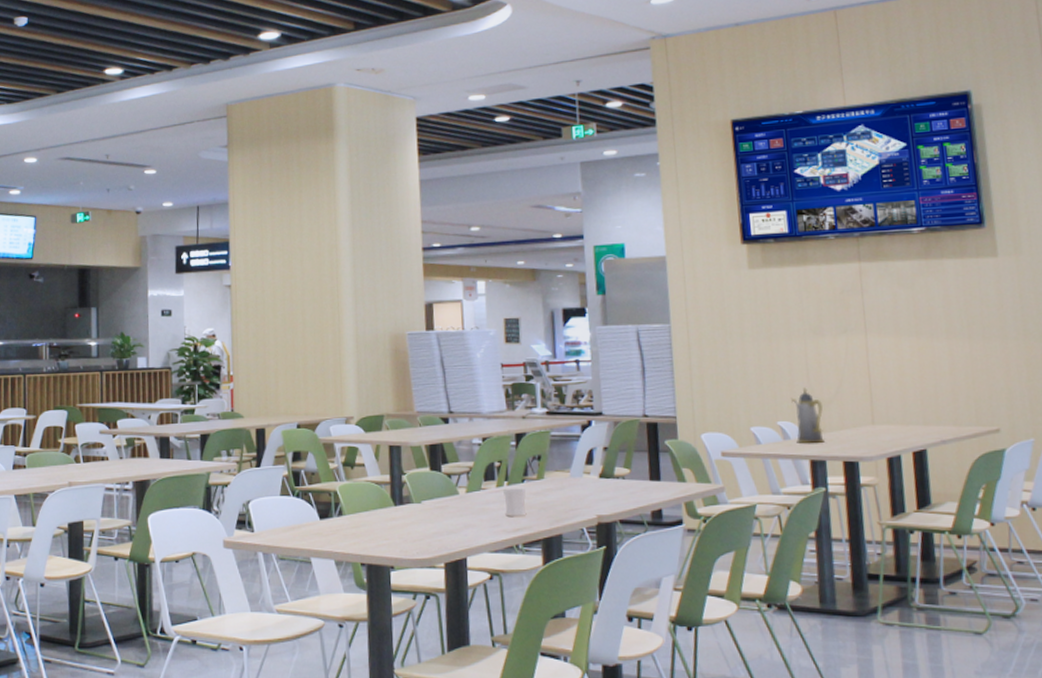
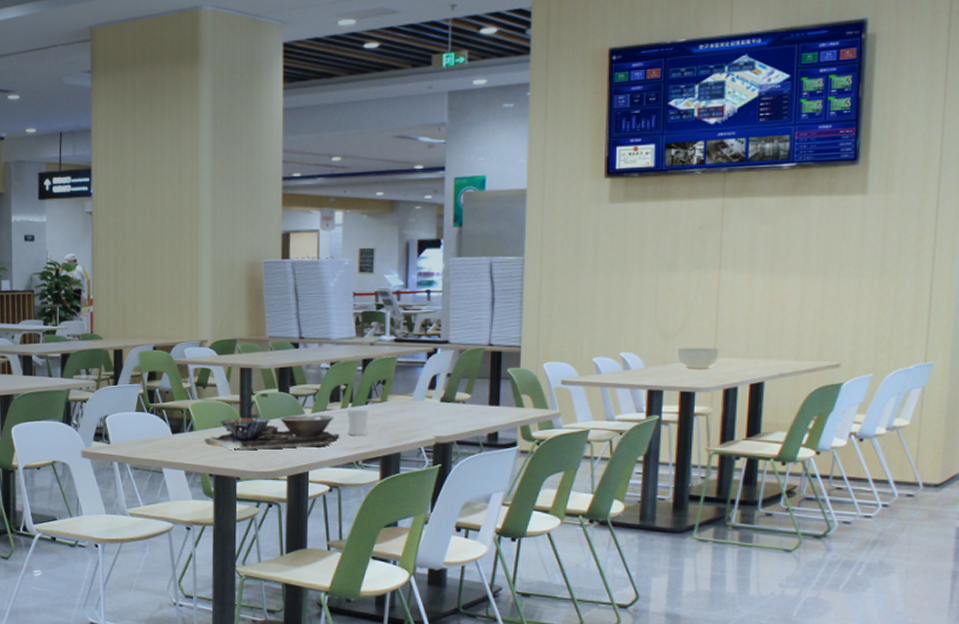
food tray: none [353,473,497,536] -> present [203,393,340,451]
coffee pot: present [791,387,824,443] -> none [636,321,666,374]
bowl: none [835,414,878,438] -> present [677,348,720,369]

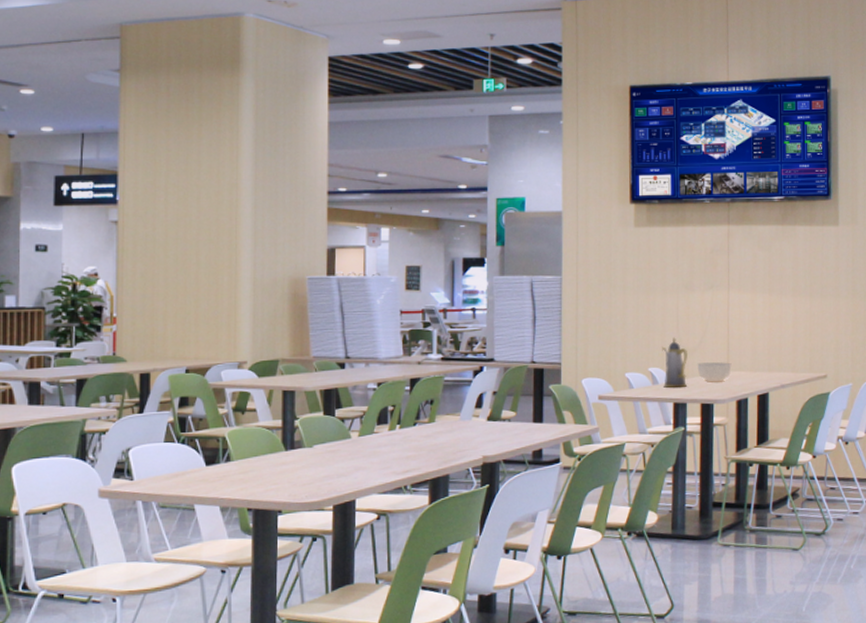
food tray: present [203,393,340,451] -> none [241,417,388,481]
mug: present [348,409,368,435] -> none [395,431,417,459]
coffee pot: none [636,321,666,374] -> present [662,337,687,388]

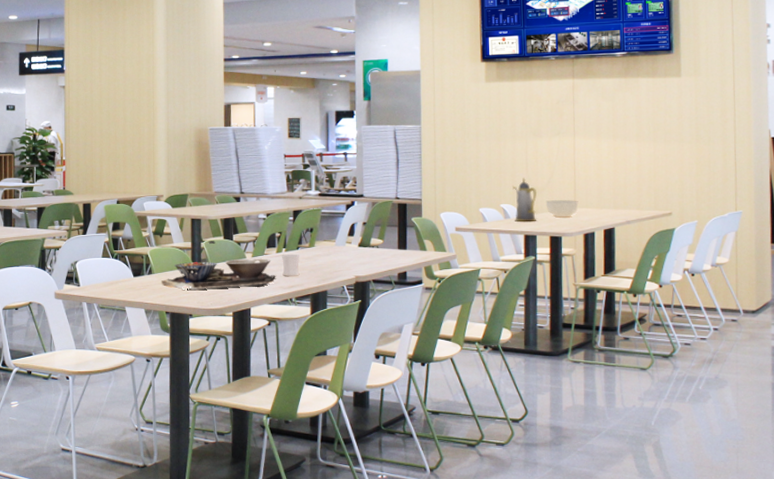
food tray: none [241,417,388,481] -> present [161,241,276,291]
mug: none [395,431,417,459] -> present [282,254,300,276]

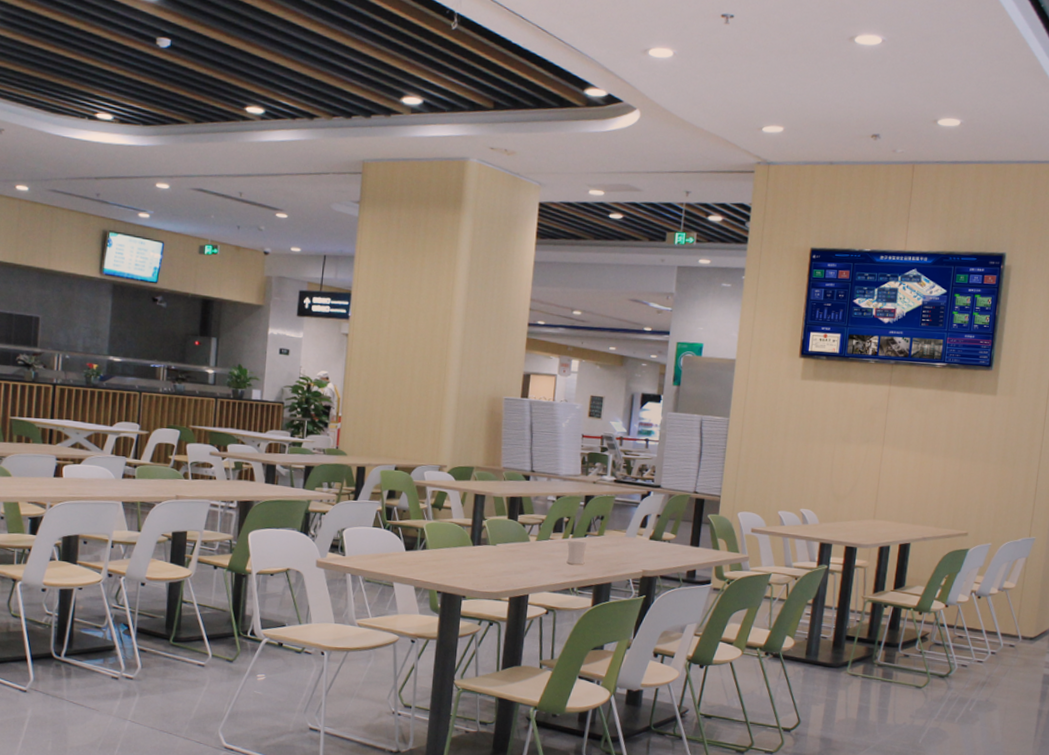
food tray: present [161,241,276,291] -> none [435,519,560,573]
coffee pot: present [513,178,537,222] -> none [812,483,838,529]
bowl: present [546,200,579,218] -> none [845,509,878,529]

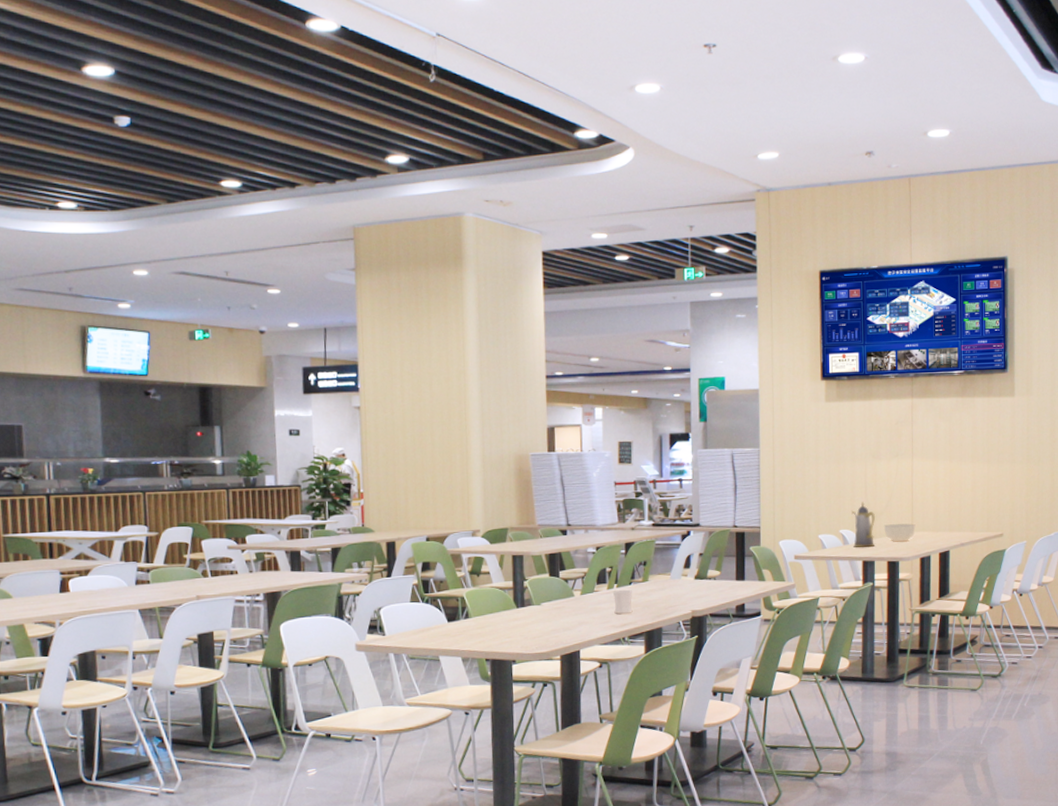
coffee pot: none [812,483,838,529] -> present [852,502,875,547]
bowl: none [845,509,878,529] -> present [884,523,916,542]

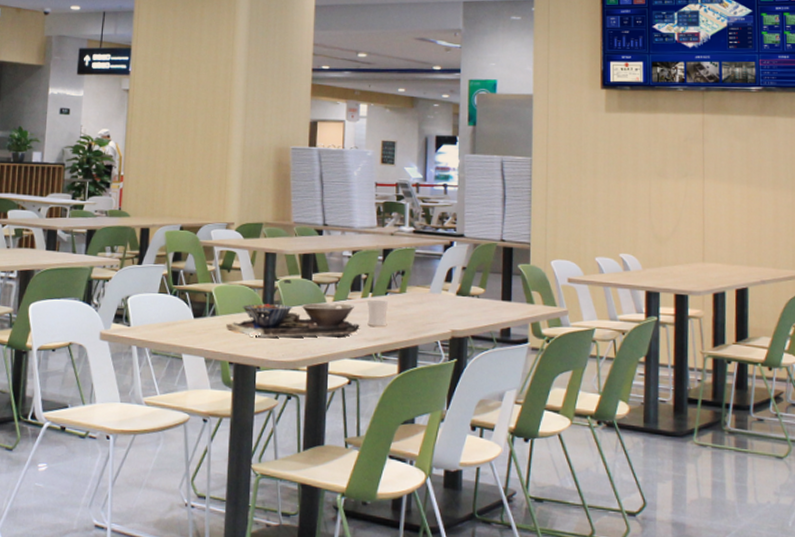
food tray: none [479,579,607,635] -> present [225,279,360,338]
coffee pot: present [852,502,875,547] -> none [633,224,660,276]
bowl: present [884,523,916,542] -> none [670,252,708,273]

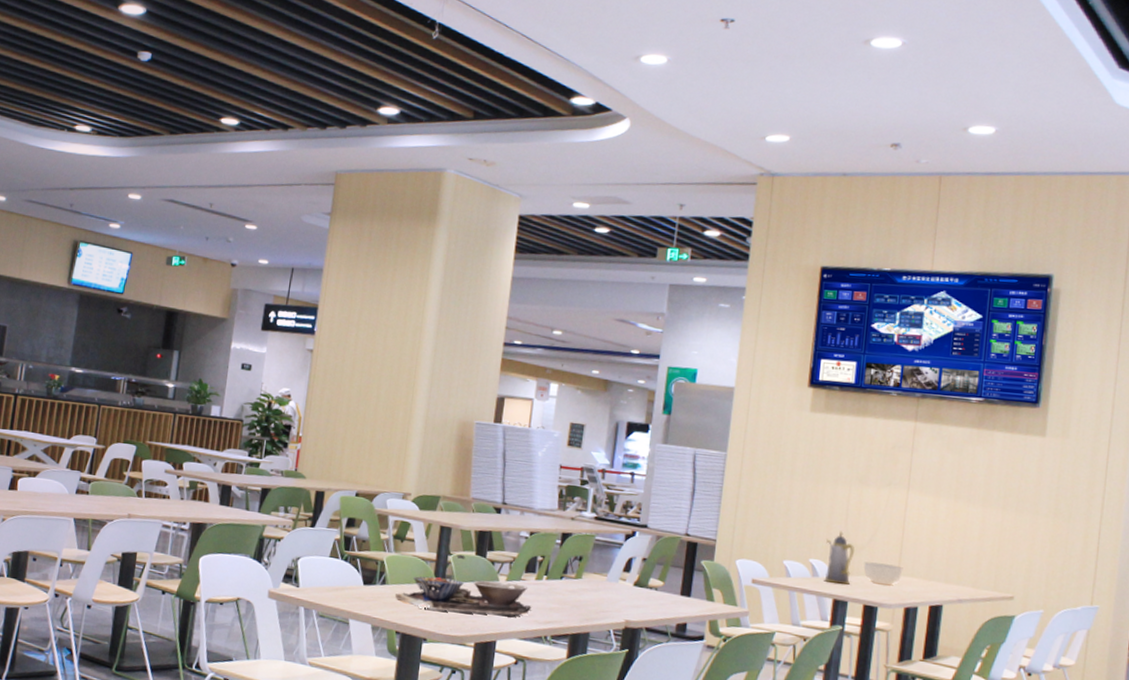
mug: present [367,299,388,327] -> none [539,582,562,611]
coffee pot: none [633,224,660,276] -> present [824,531,855,585]
bowl: none [670,252,708,273] -> present [863,561,903,586]

